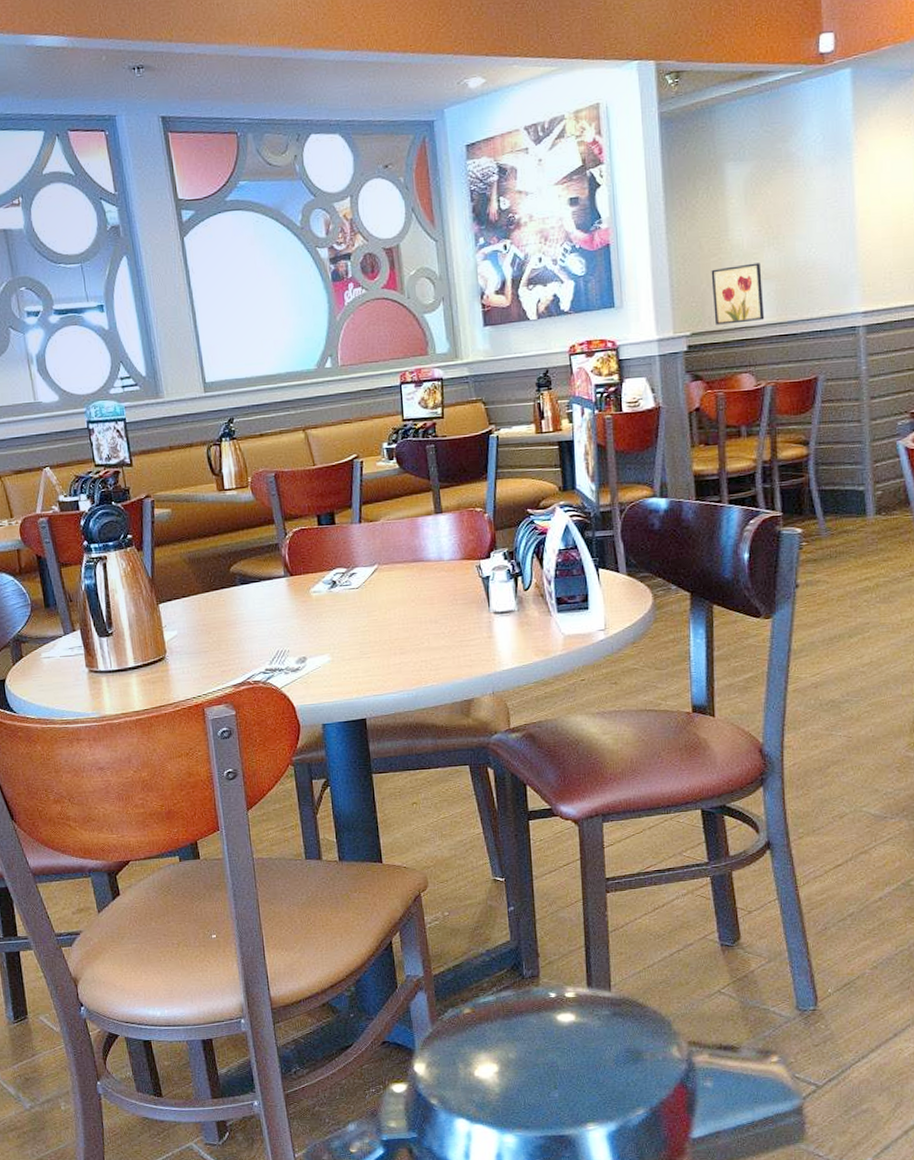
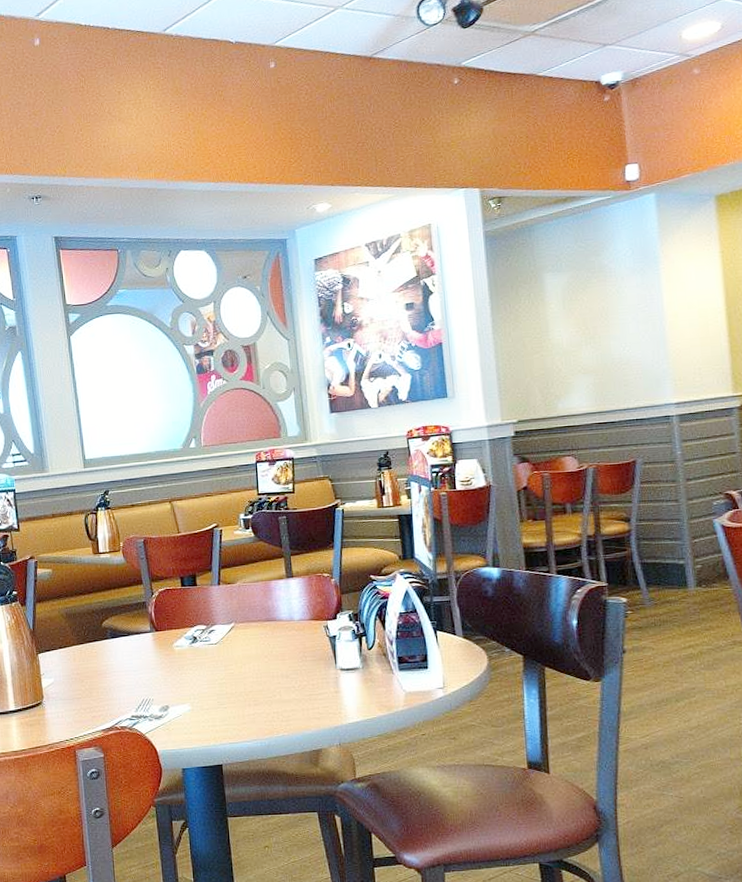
wall art: present [711,263,765,325] -> none [534,359,585,414]

